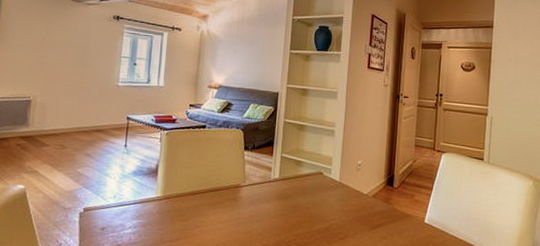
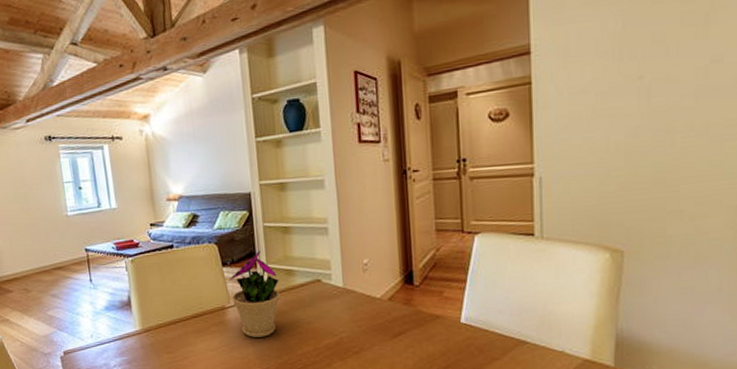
flower pot: none [246,141,289,216] -> present [229,251,280,338]

